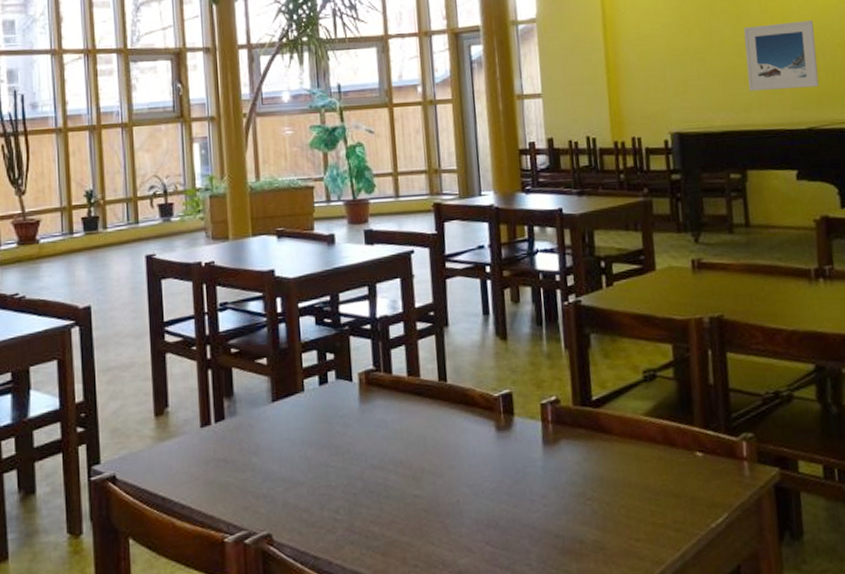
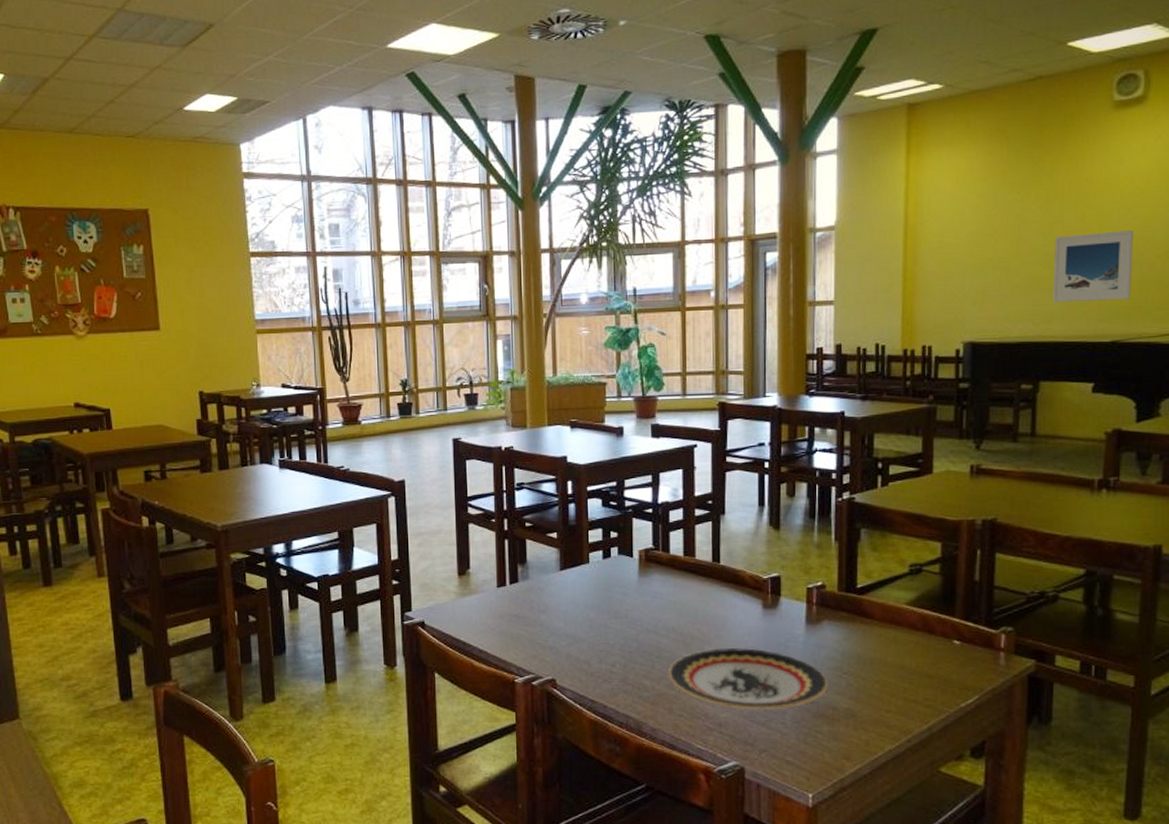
plate: none [398,478,572,553] -> present [667,647,828,711]

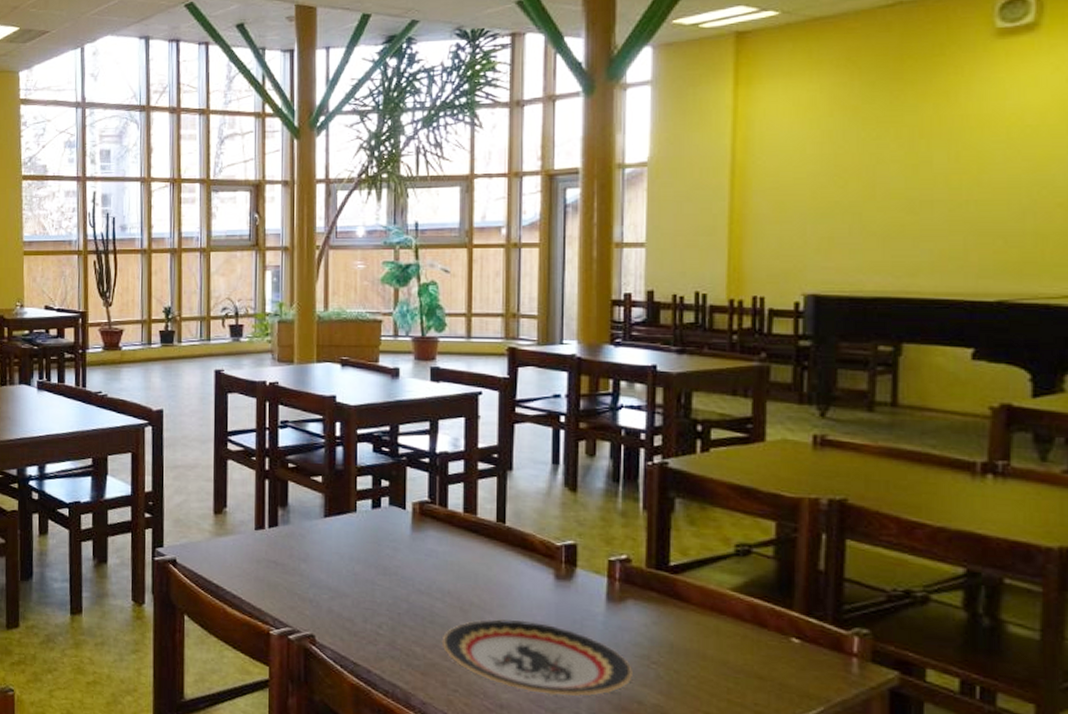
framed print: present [1052,230,1134,302] -> none [918,174,1025,253]

